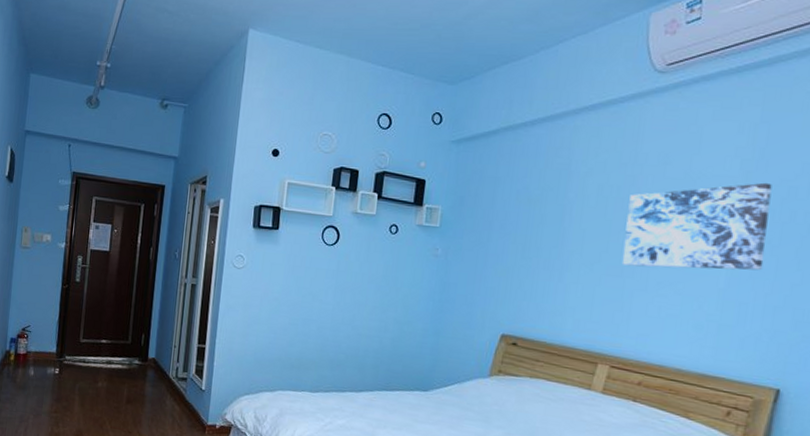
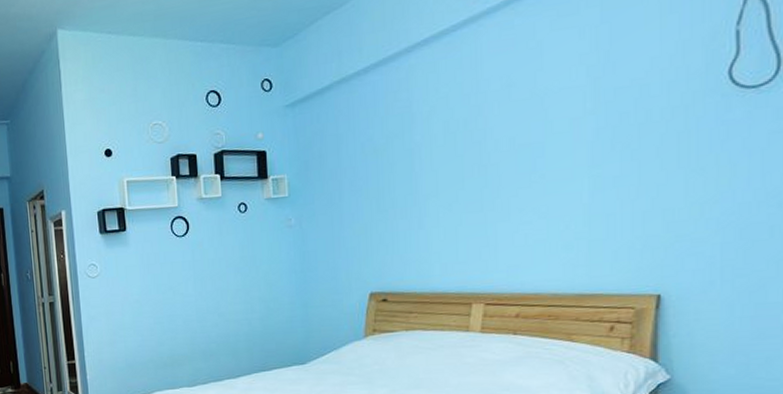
wall art: present [622,182,772,271] -> none [478,85,625,199]

